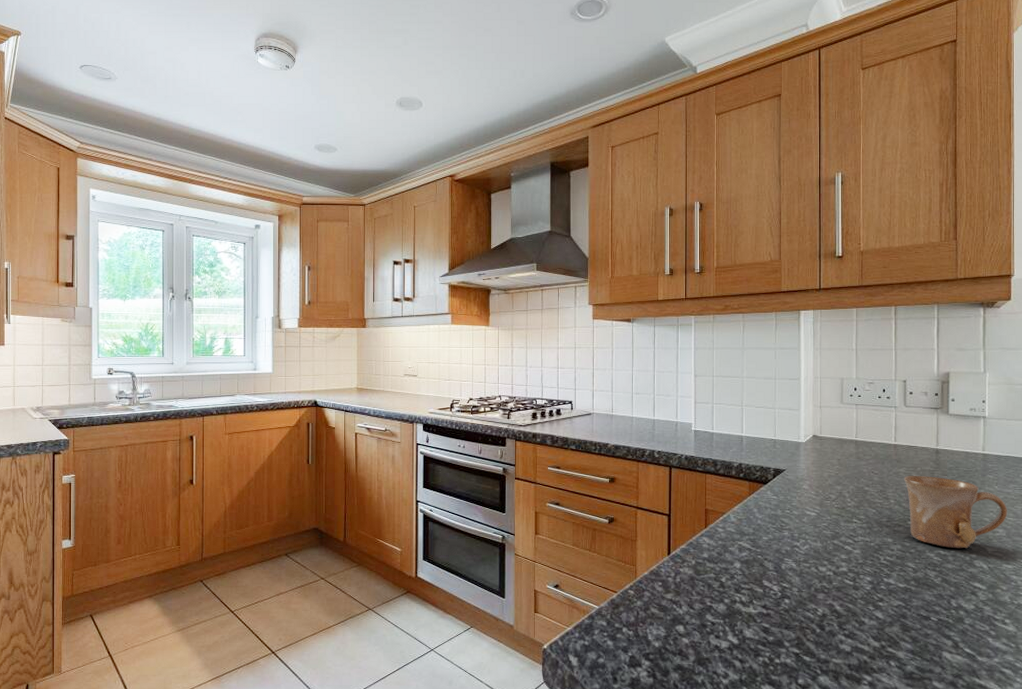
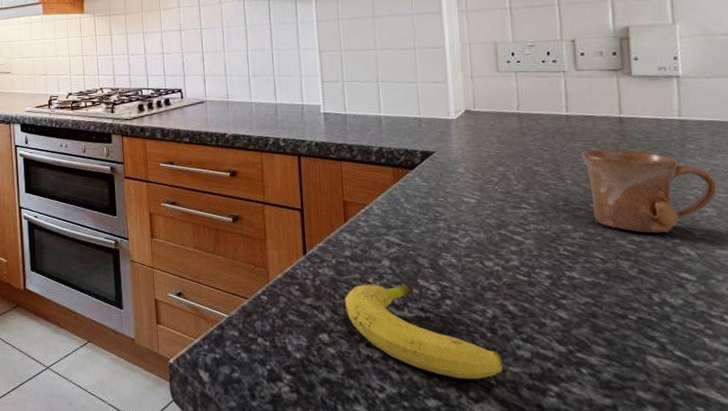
fruit: none [700,583,828,668] -> present [345,284,504,379]

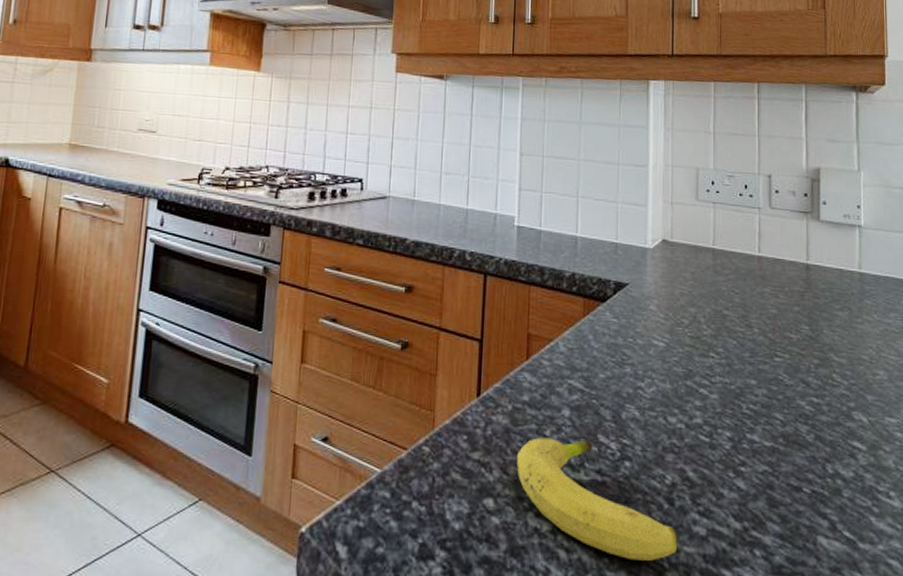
mug: present [581,149,717,234] -> none [770,296,889,396]

